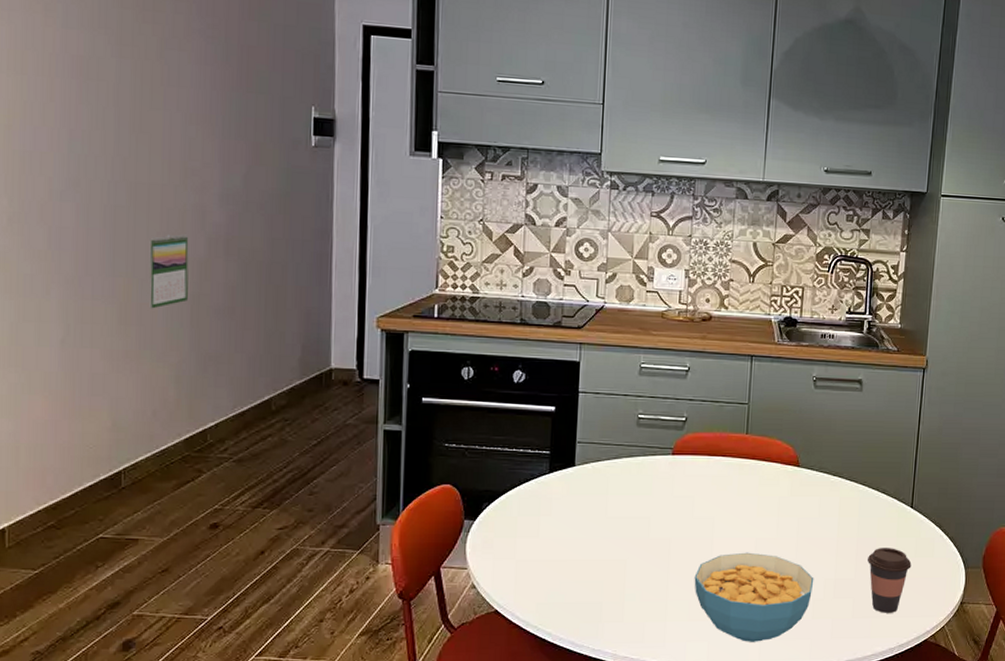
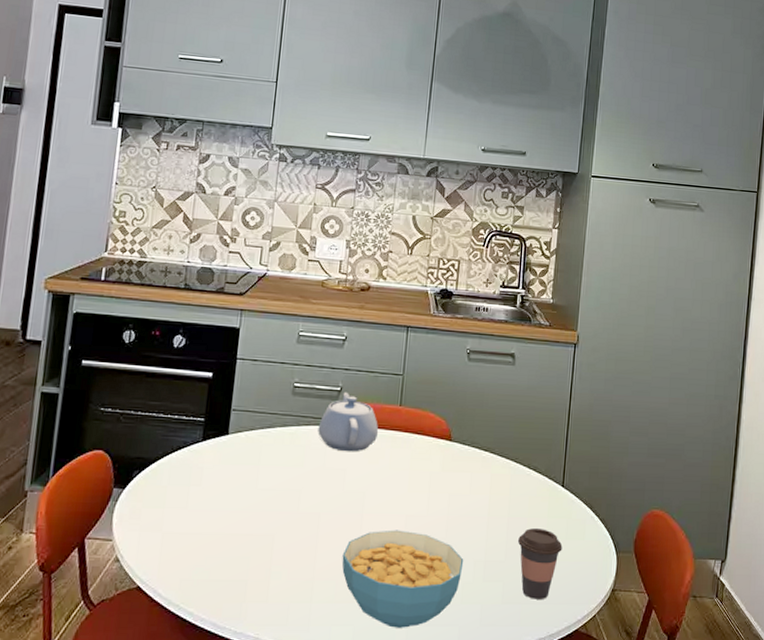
teapot: none [664,422,726,480] -> present [318,392,379,452]

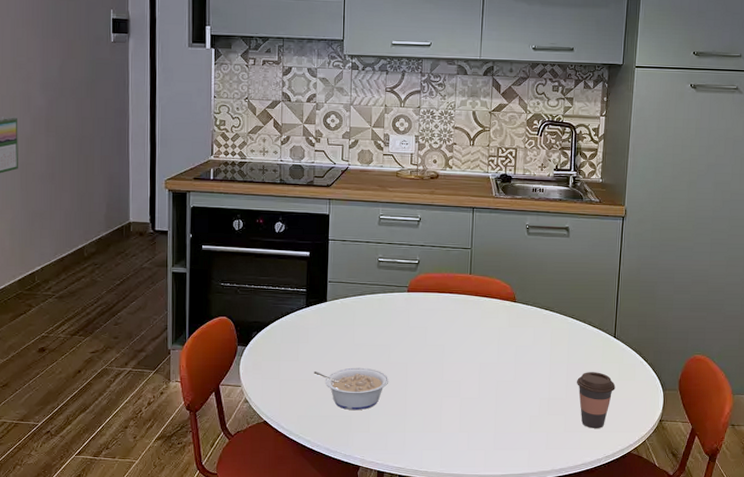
legume: none [204,518,297,574] -> present [313,367,389,411]
teapot: present [318,392,379,452] -> none [401,264,453,313]
cereal bowl: present [342,530,464,628] -> none [428,375,531,451]

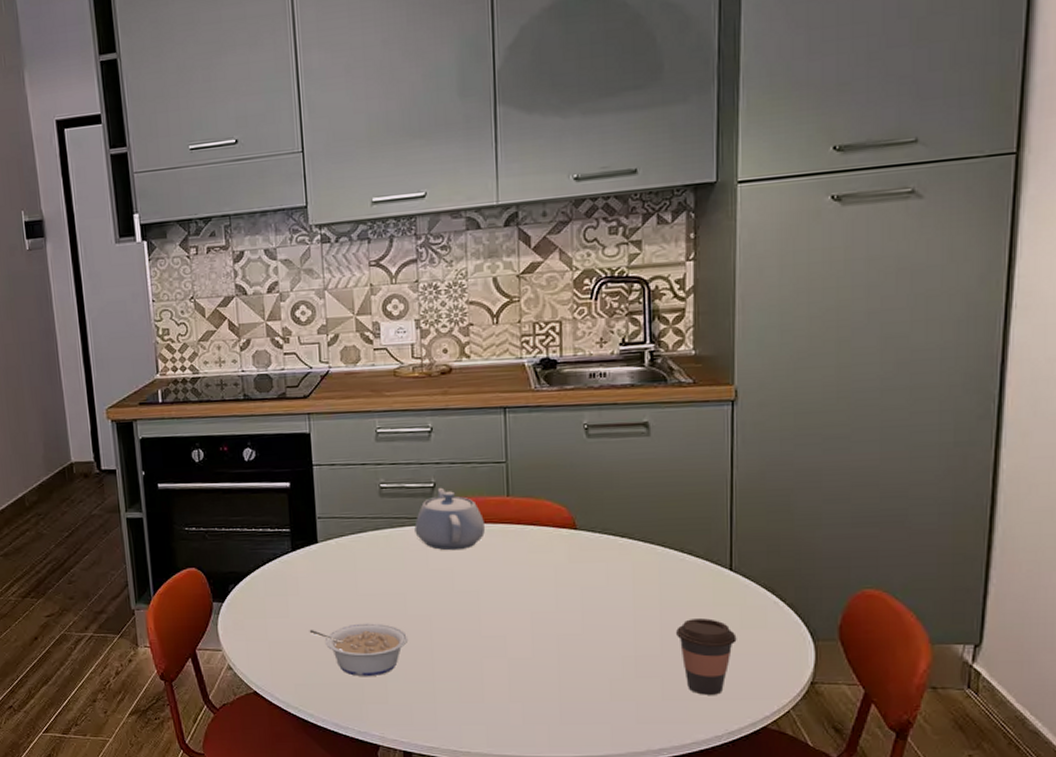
teapot: none [401,264,453,313] -> present [414,487,486,551]

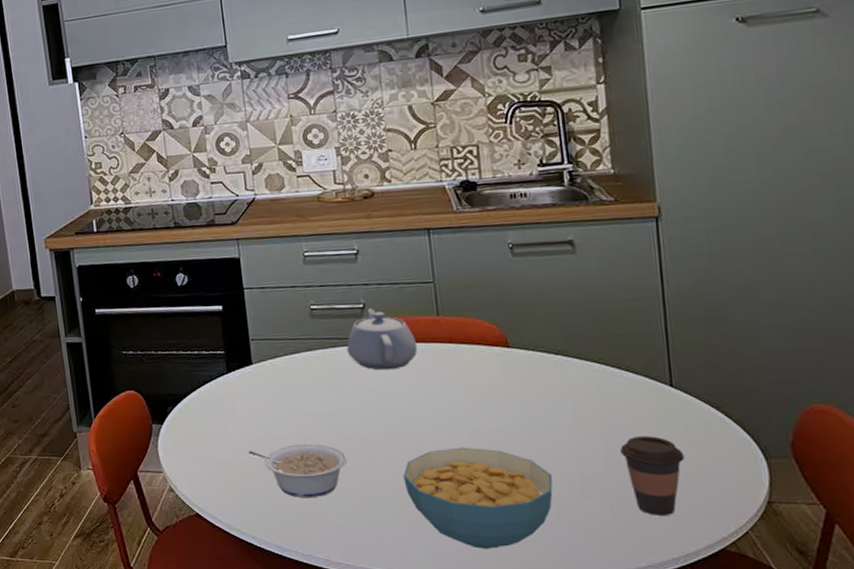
cereal bowl: none [462,627,609,726] -> present [403,447,553,549]

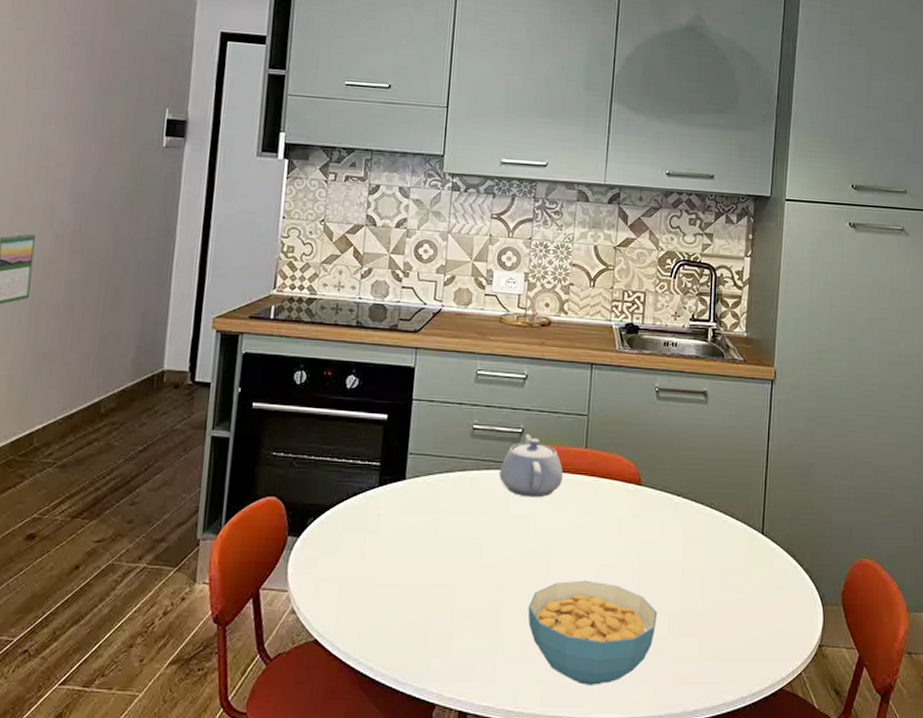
legume: present [248,443,348,499] -> none [383,568,480,627]
coffee cup: present [619,436,685,515] -> none [714,579,764,655]

